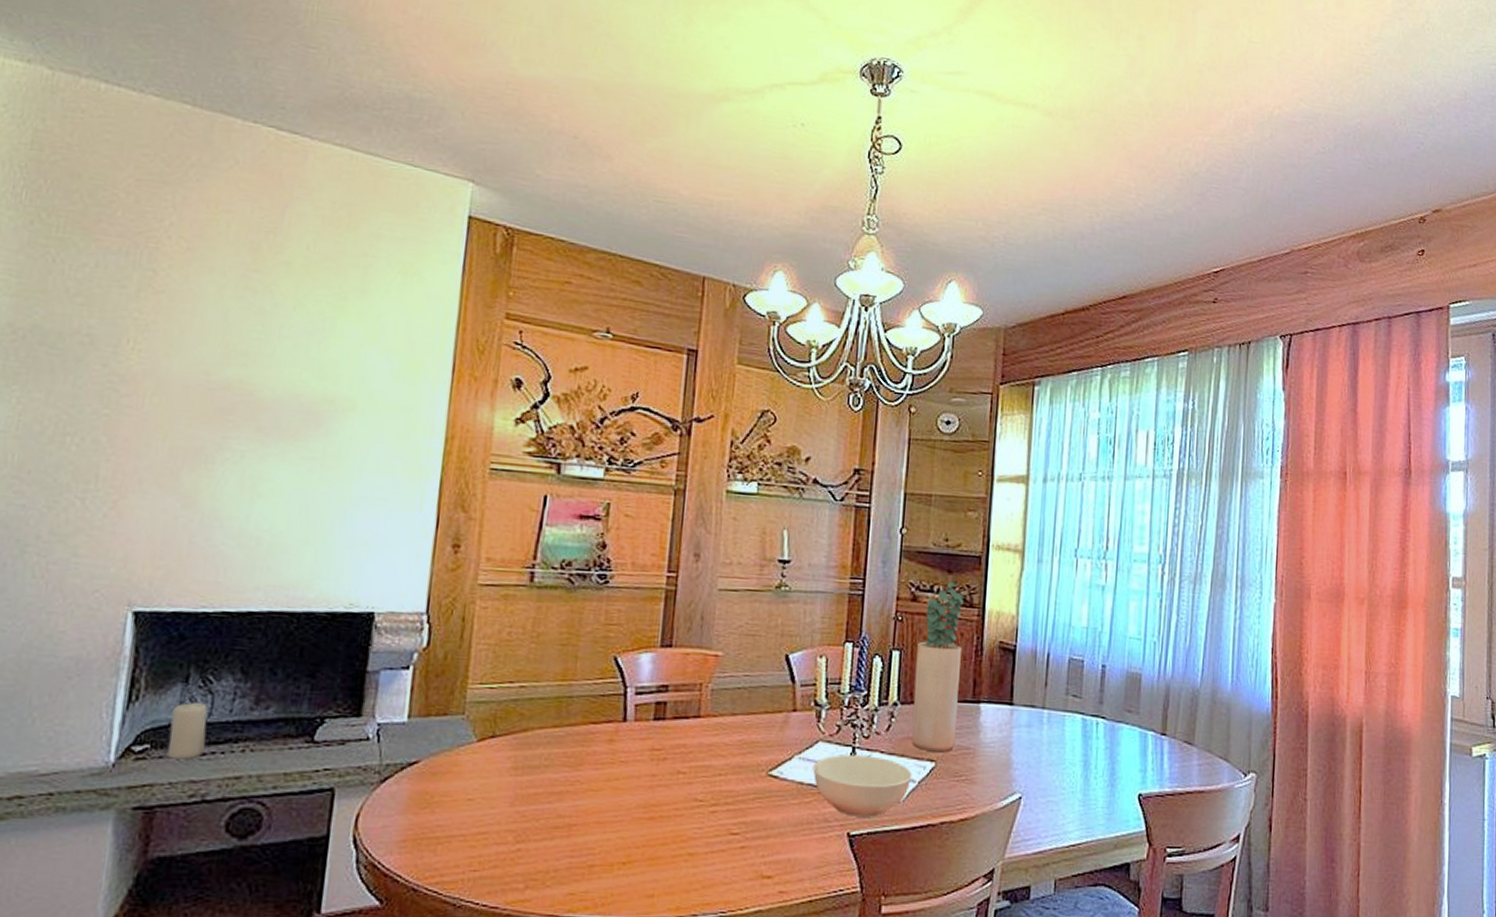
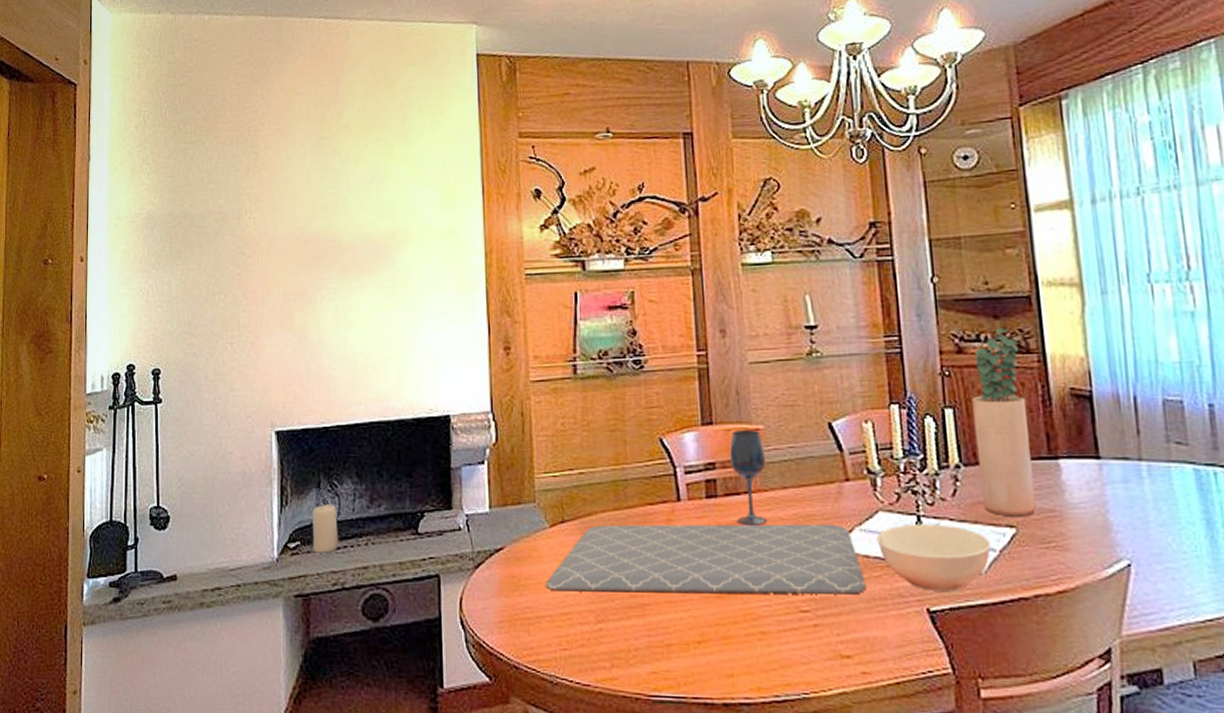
placemat: none [462,742,797,819] -> present [545,524,867,595]
wineglass: none [682,654,721,750] -> present [729,429,767,525]

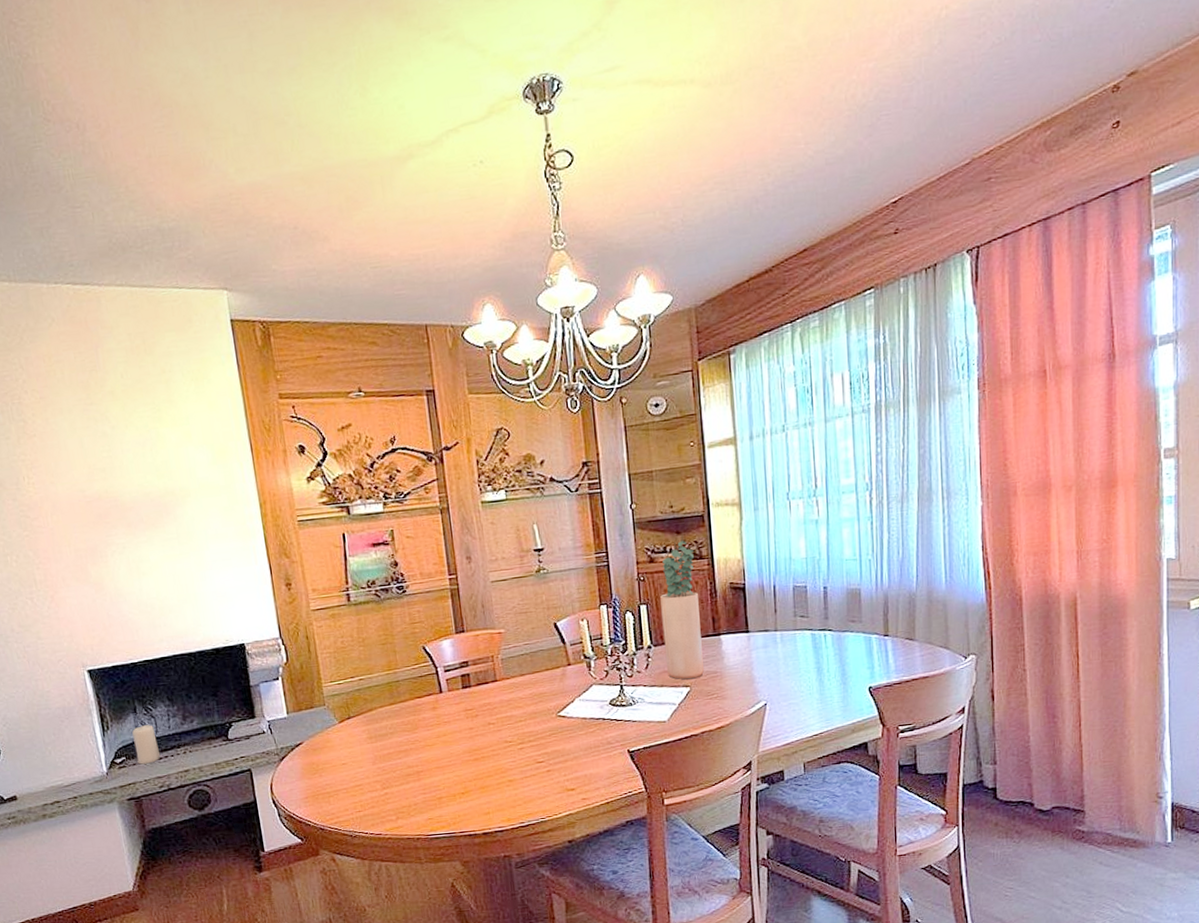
placemat: present [545,524,867,595] -> none [339,698,585,771]
wineglass: present [729,429,767,525] -> none [478,633,510,706]
bowl: present [876,524,991,591] -> none [591,690,673,737]

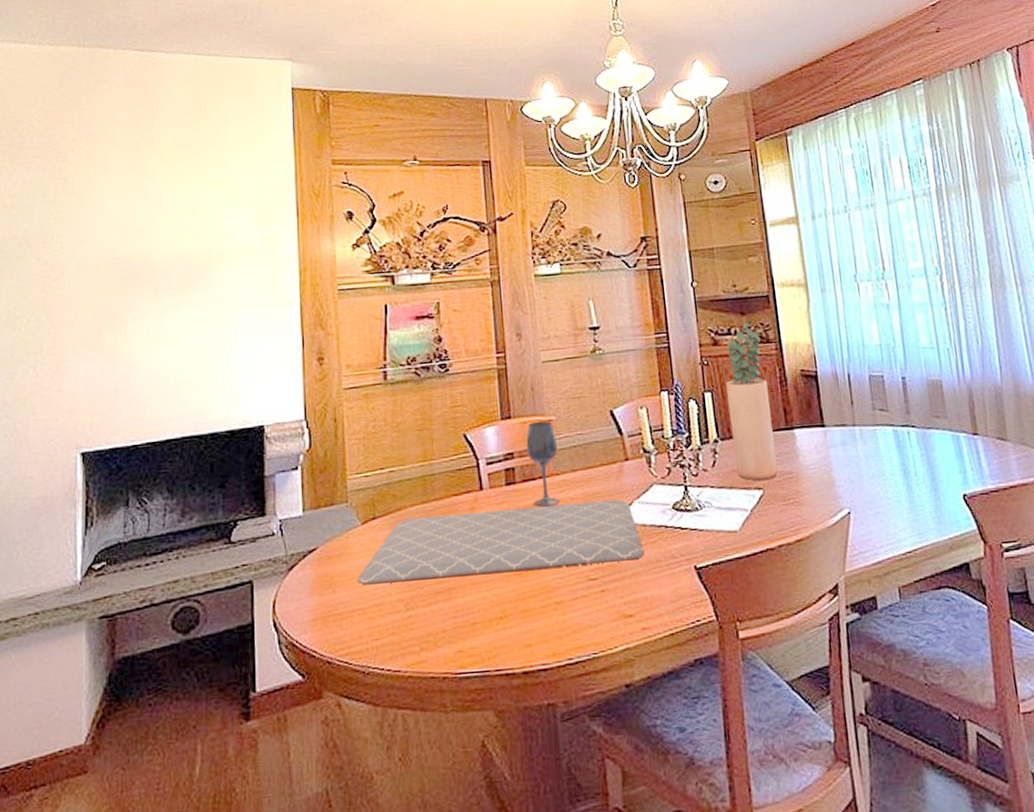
candle: present [132,724,161,765] -> none [119,520,148,572]
placemat: none [339,698,585,771] -> present [357,499,645,585]
wineglass: none [478,633,510,706] -> present [526,420,559,507]

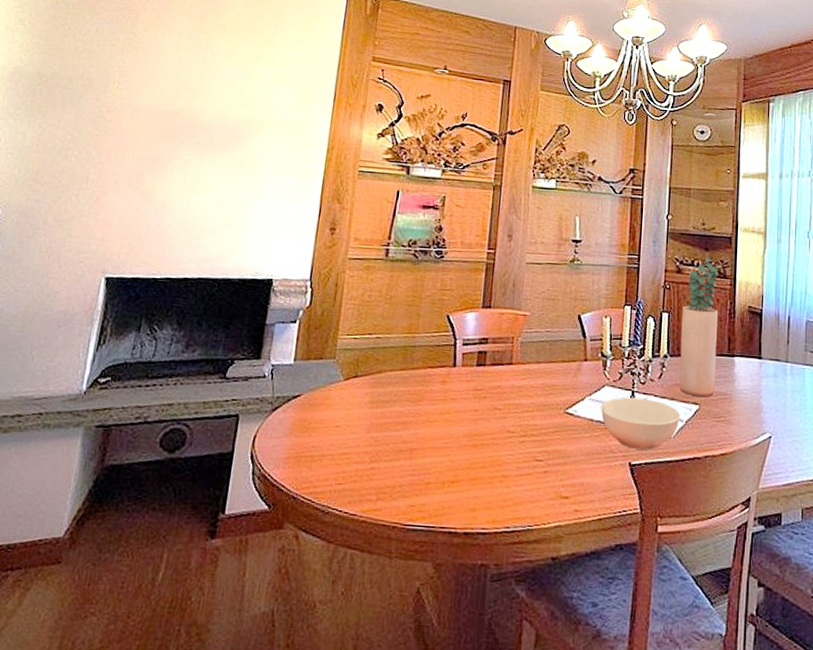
placemat: present [357,499,645,585] -> none [331,381,588,449]
wineglass: present [526,420,559,507] -> none [498,314,528,391]
bowl: none [652,491,744,550] -> present [600,397,681,450]

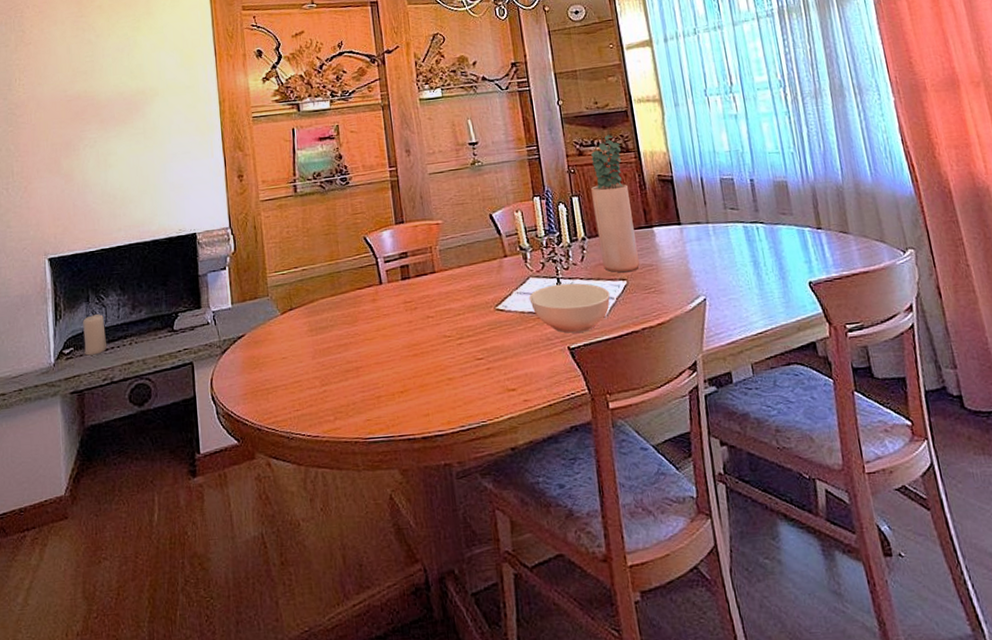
candle: none [122,345,152,390] -> present [83,313,108,356]

